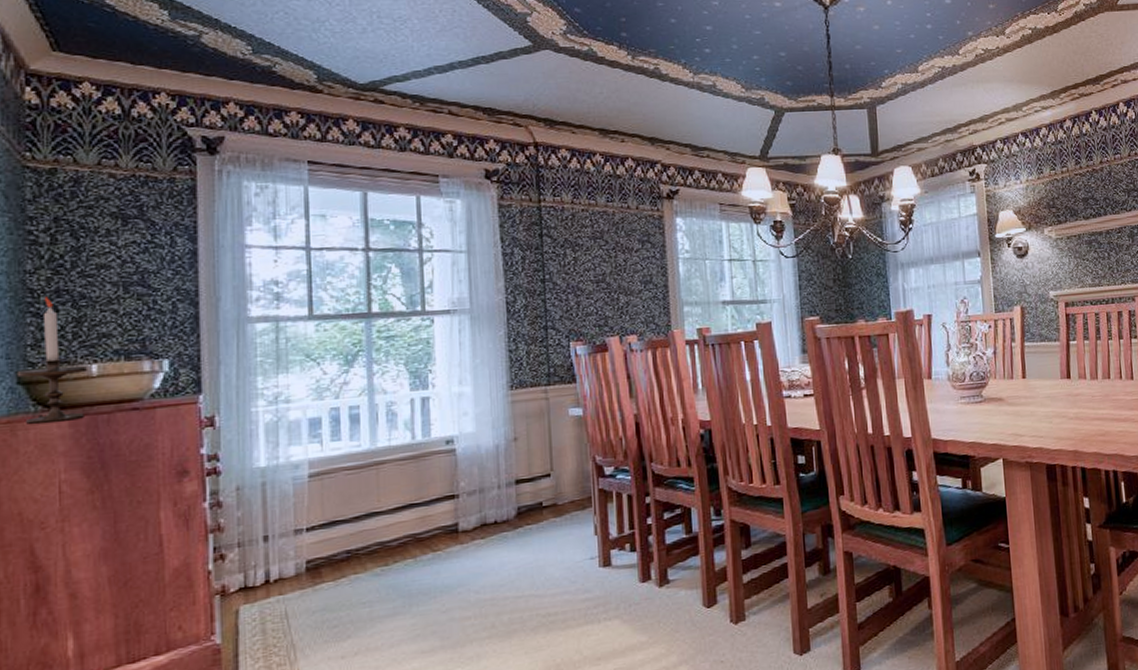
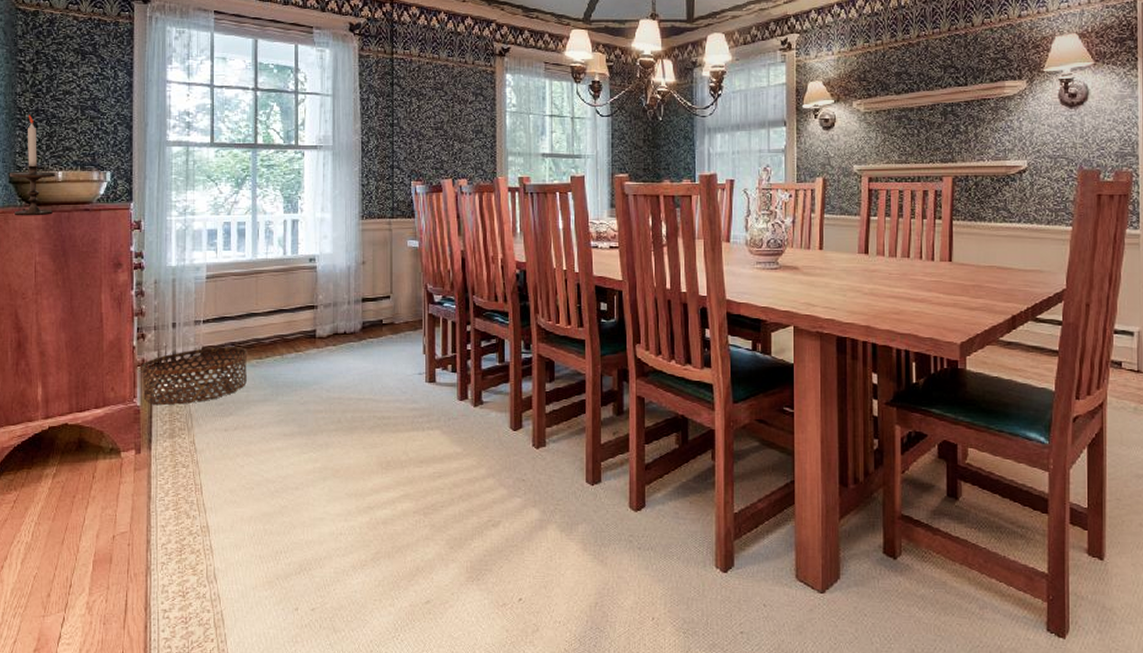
basket: none [220,554,369,640] -> present [141,347,248,406]

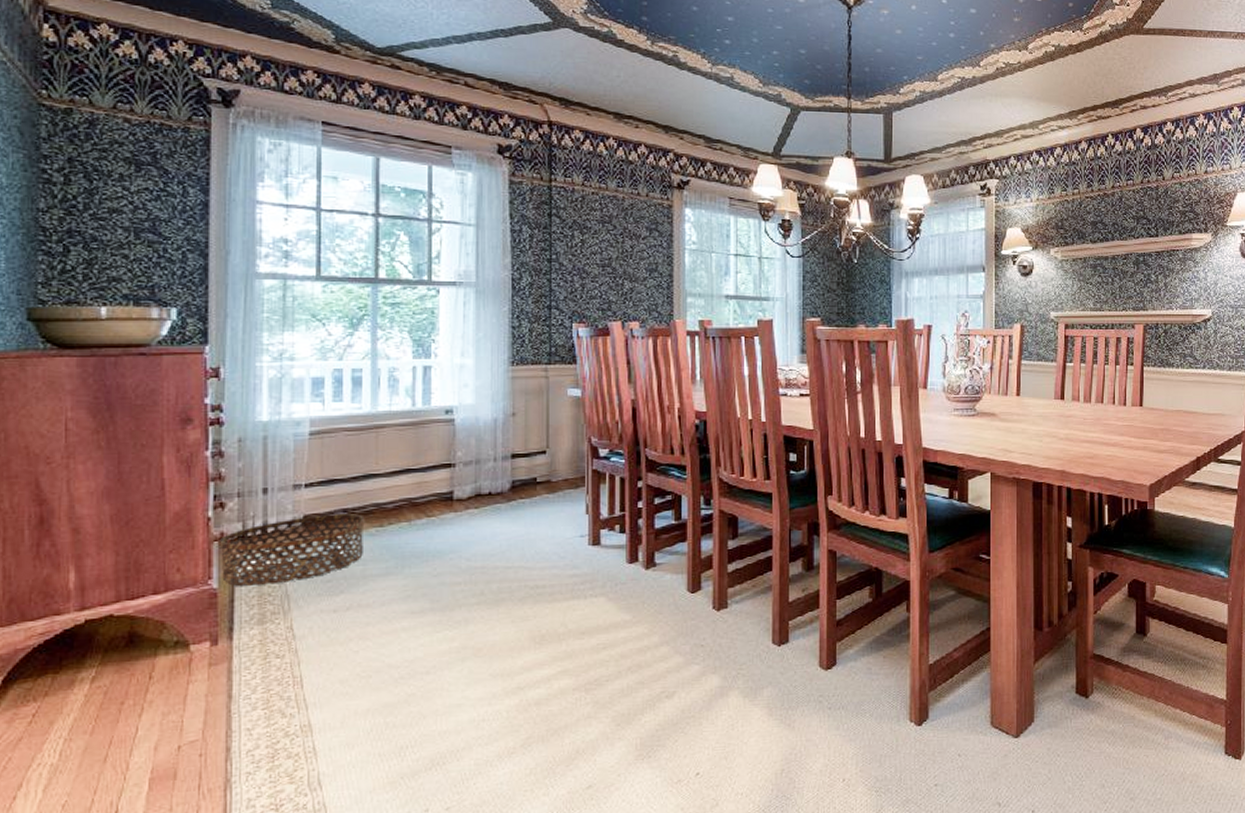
candlestick: present [9,114,56,216] -> none [27,236,98,362]

